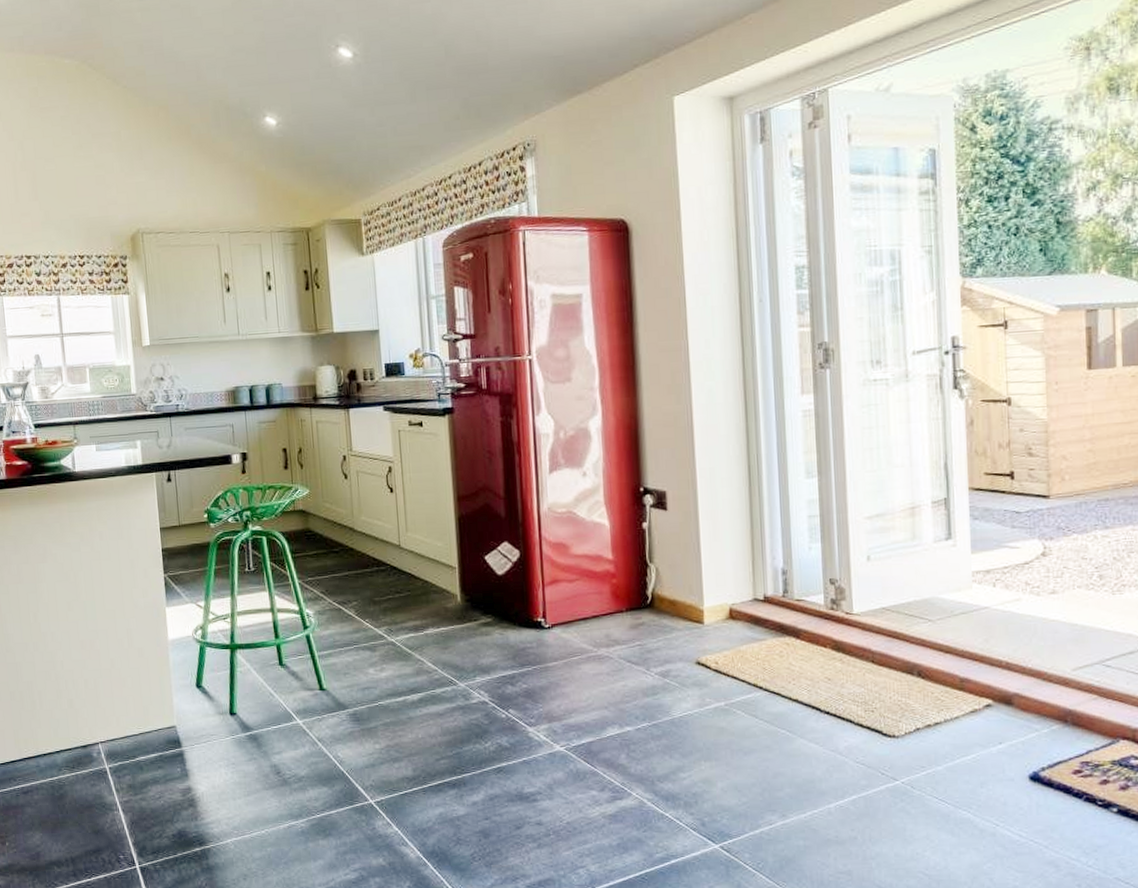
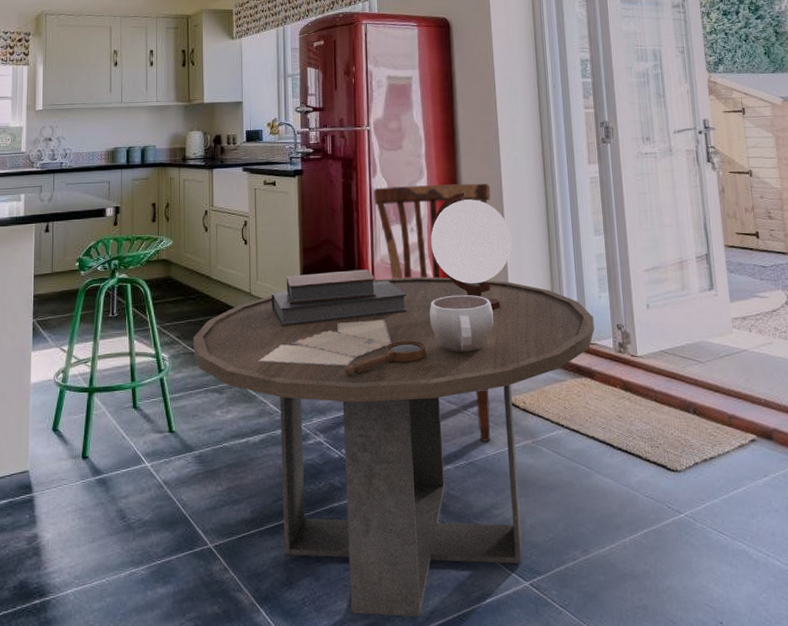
round table: none [338,430,802,875] -> present [192,192,595,617]
dining chair: none [538,419,679,703] -> present [374,183,491,442]

